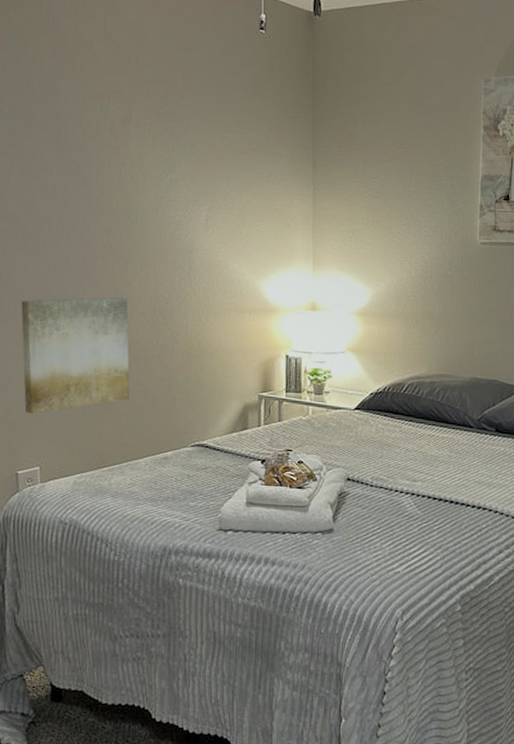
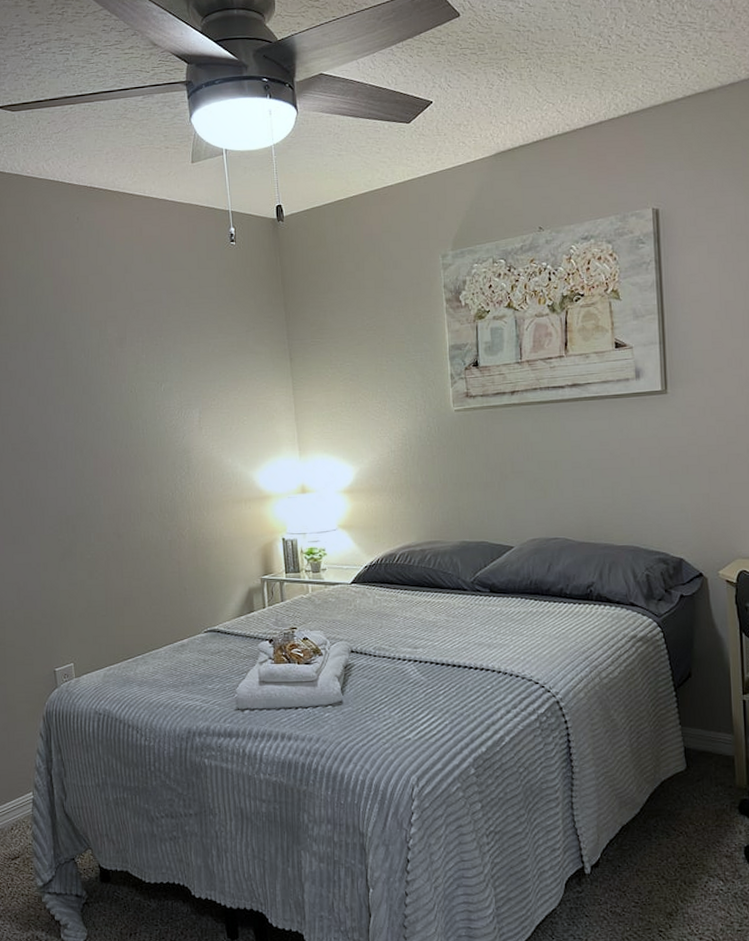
wall art: present [21,296,130,414] -> none [46,500,147,616]

